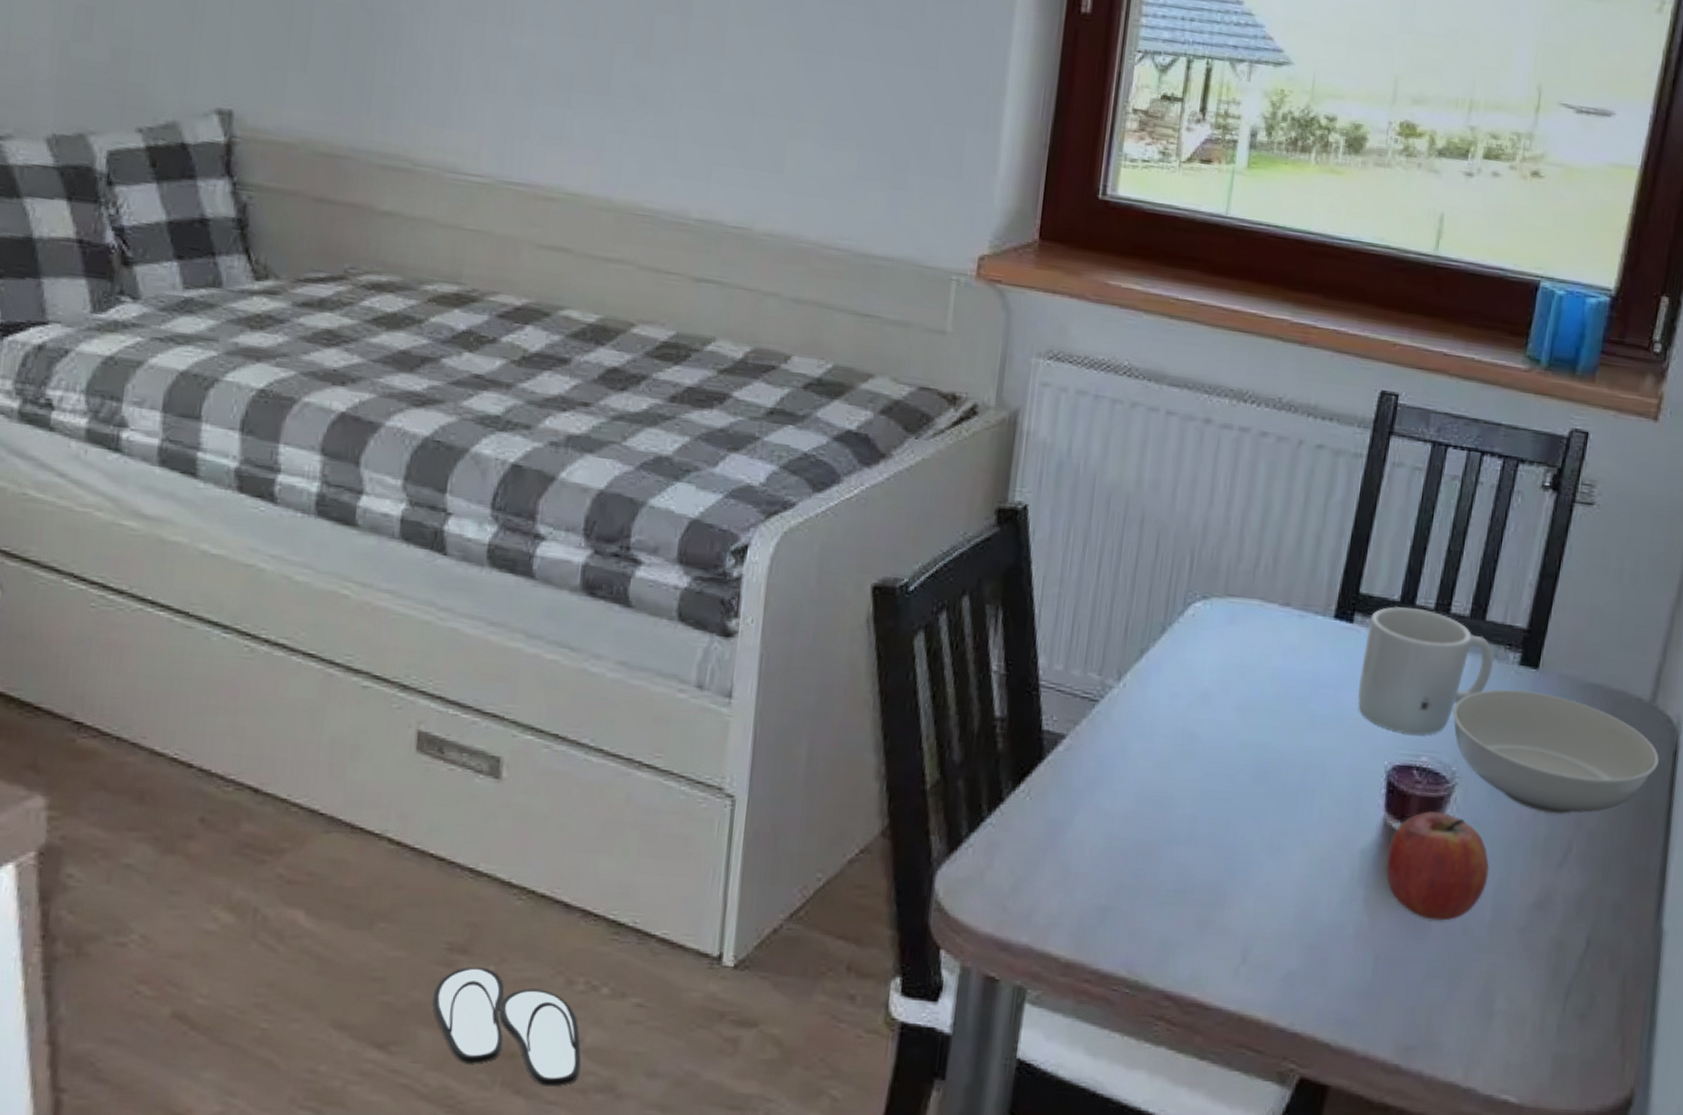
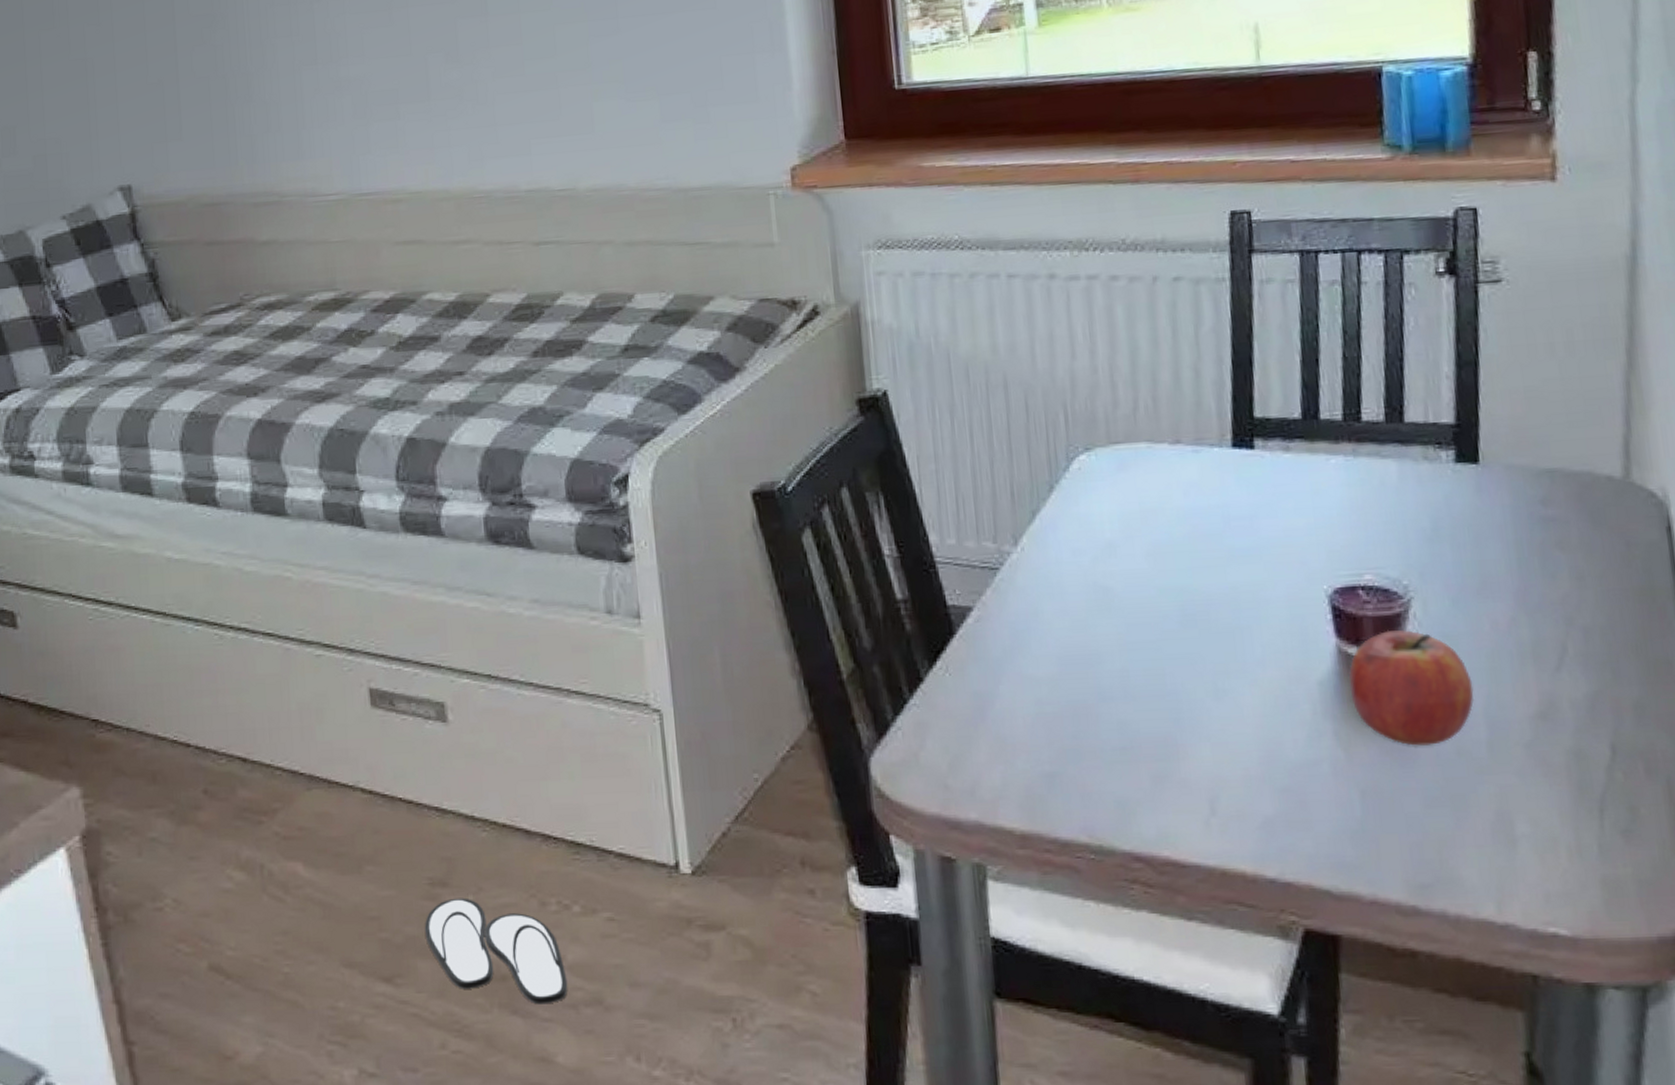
mug: present [1357,605,1494,736] -> none [1271,422,1425,553]
bowl: present [1452,689,1660,815] -> none [1388,487,1653,614]

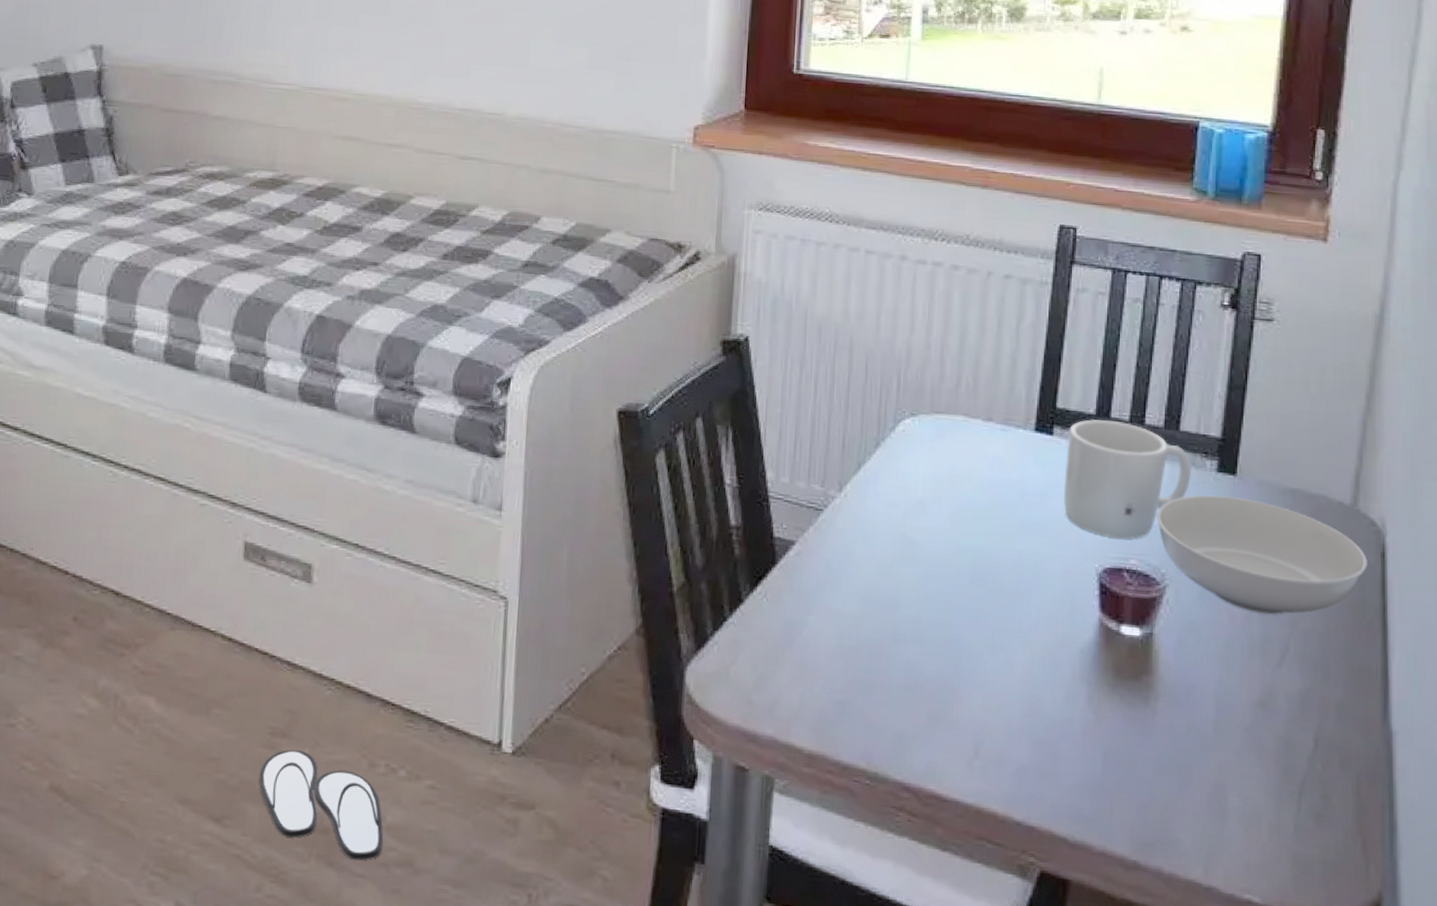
mug: none [1271,422,1425,553] -> present [1063,418,1192,540]
fruit: present [1348,630,1475,746] -> none [1105,611,1208,718]
bowl: none [1388,487,1653,614] -> present [1156,494,1369,615]

